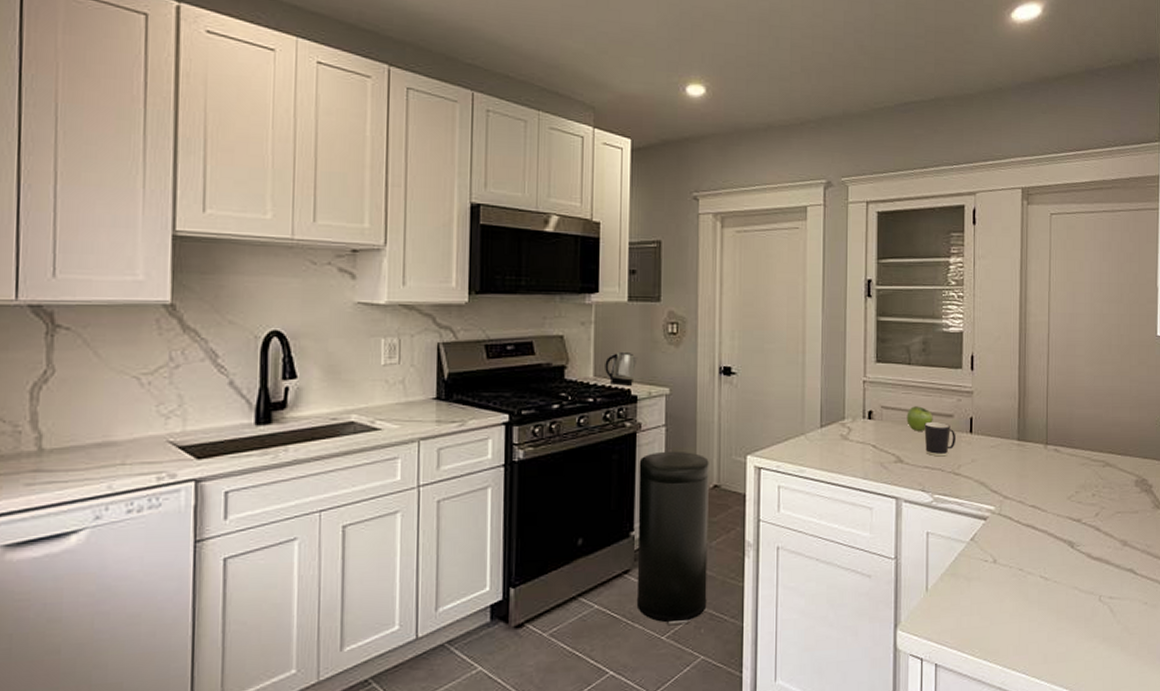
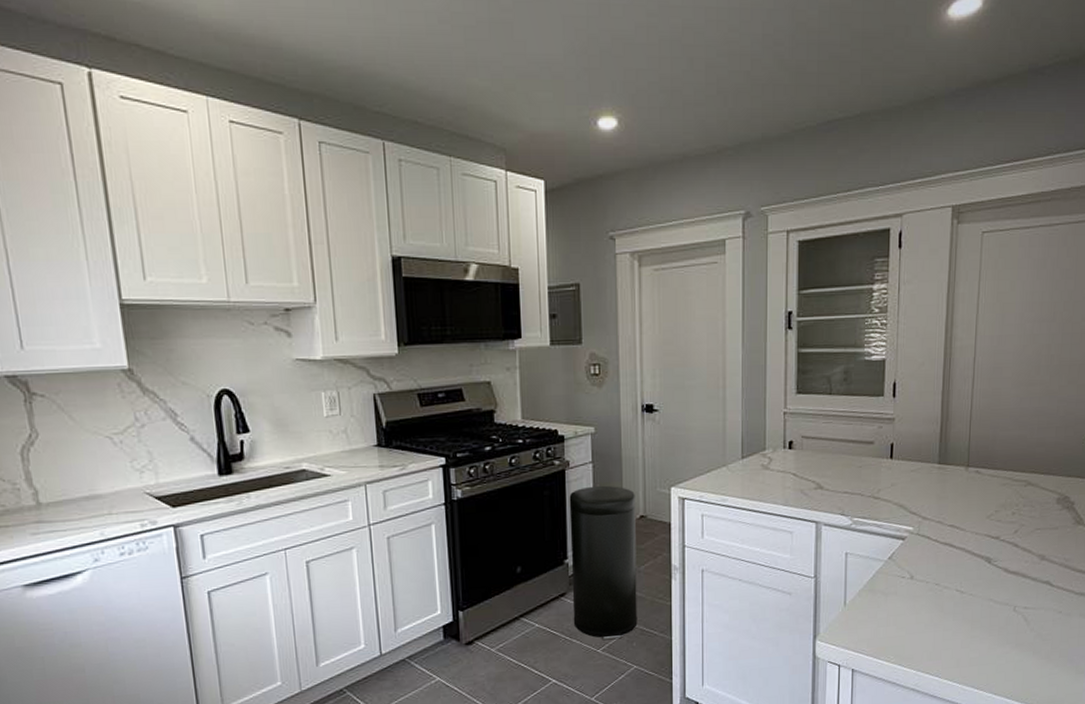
kettle: present [605,351,638,387] -> none [531,394,563,428]
fruit: present [907,406,933,431] -> none [827,434,854,459]
mug: present [924,421,957,457] -> none [844,448,877,482]

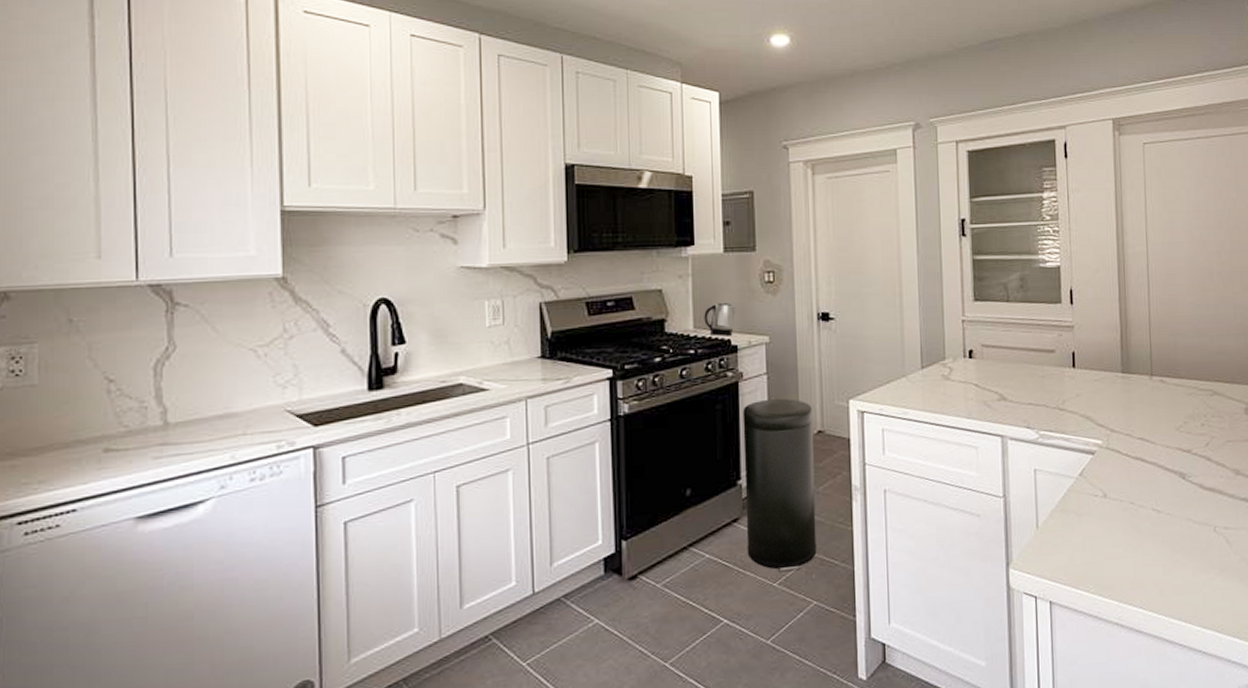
kettle: none [531,394,563,428] -> present [704,302,736,337]

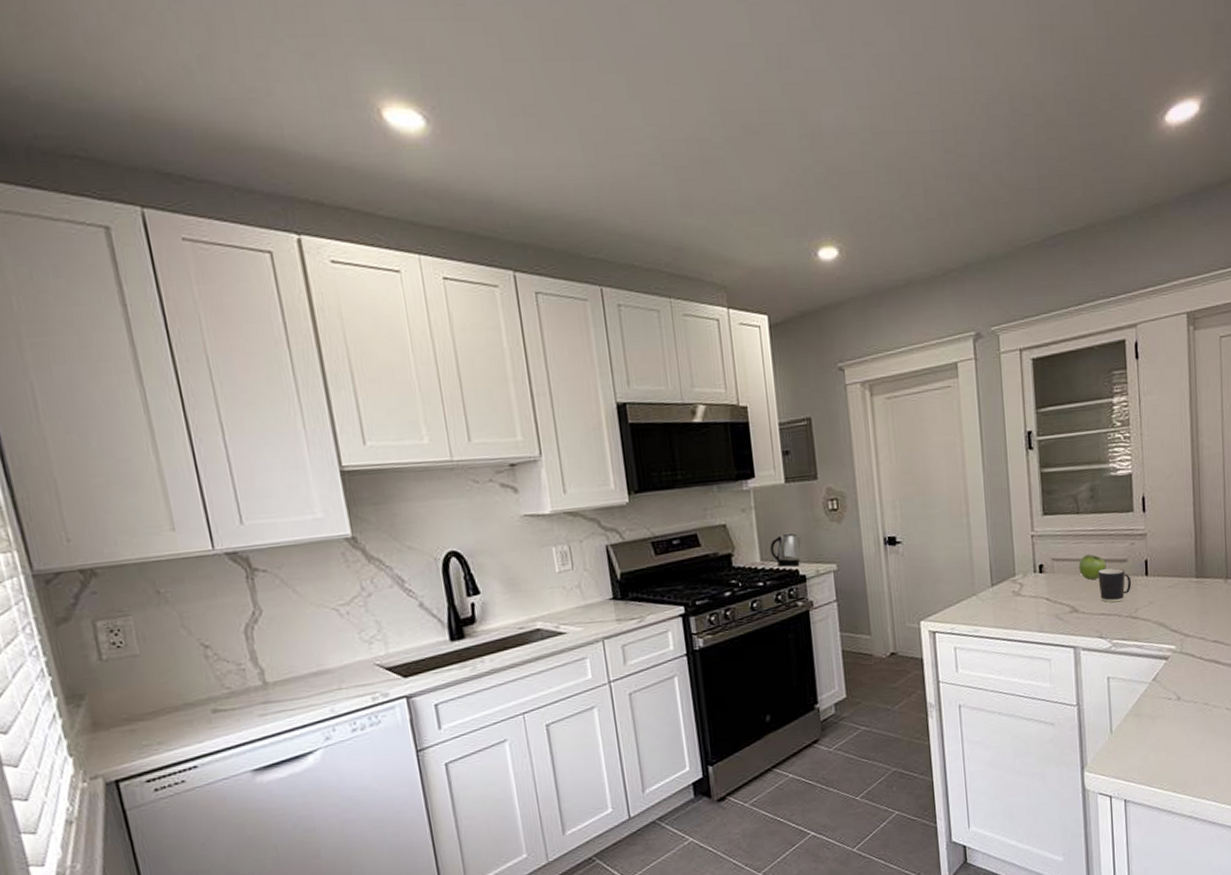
pedal bin: present [742,398,817,572] -> none [815,623,896,787]
fruit: none [1007,343,1035,368] -> present [1078,554,1106,580]
mug: none [1026,357,1059,393] -> present [1097,567,1132,603]

